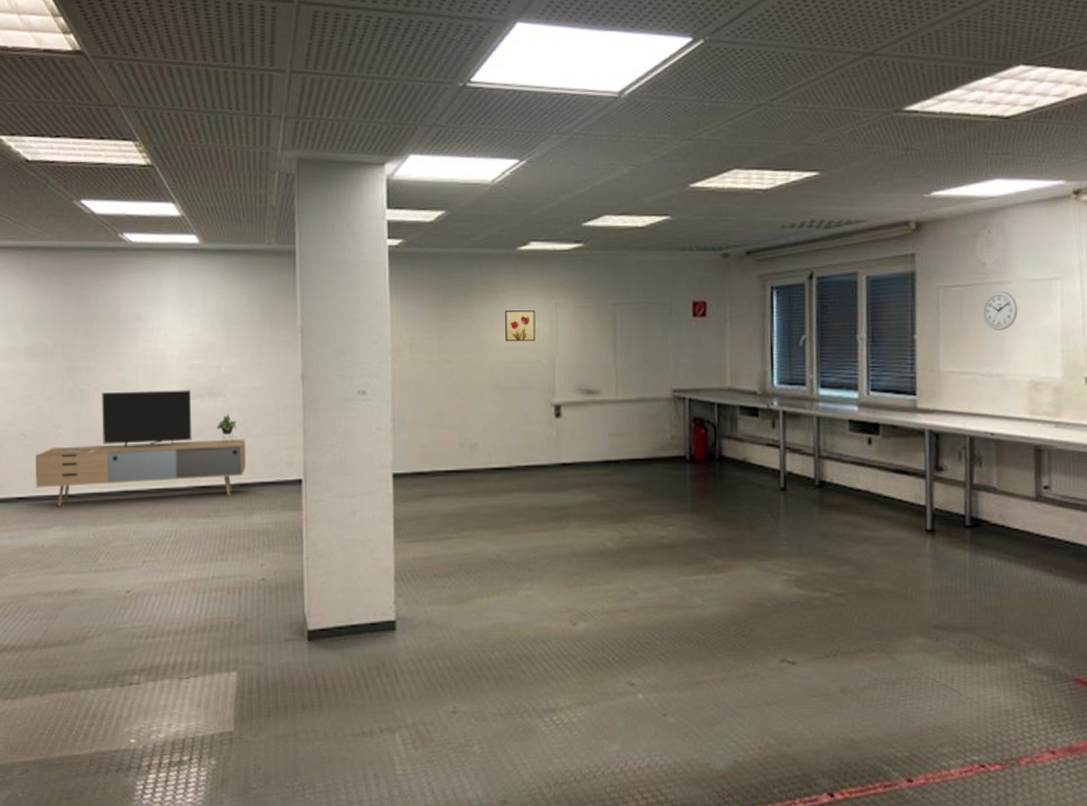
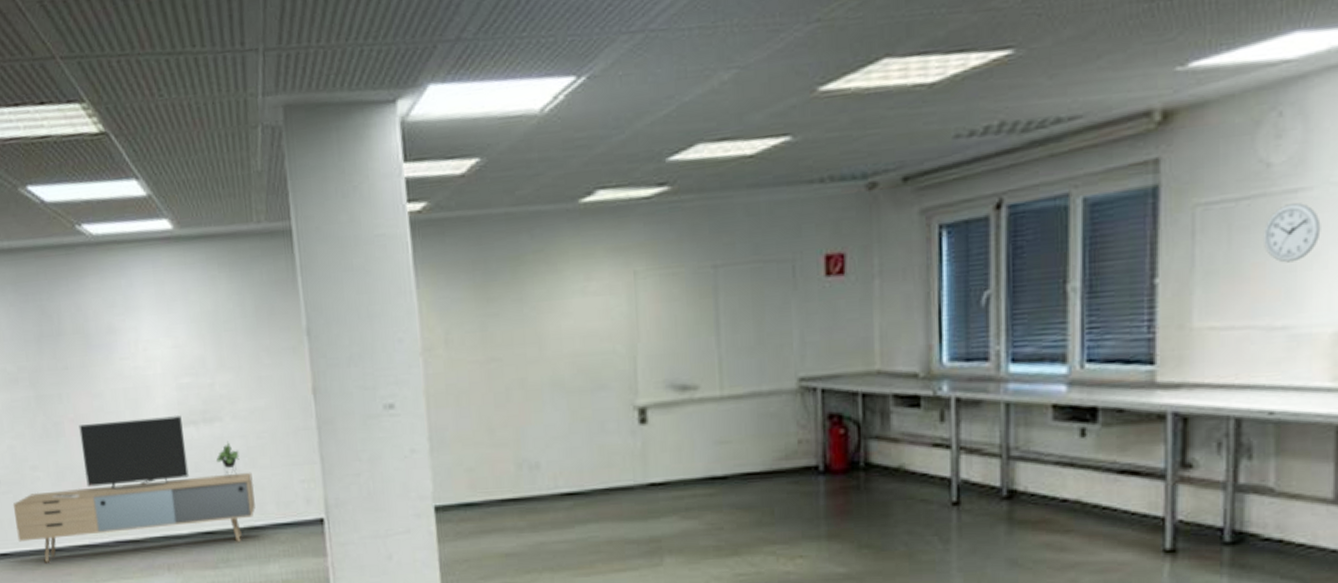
wall art: present [505,310,536,342] -> none [567,283,610,329]

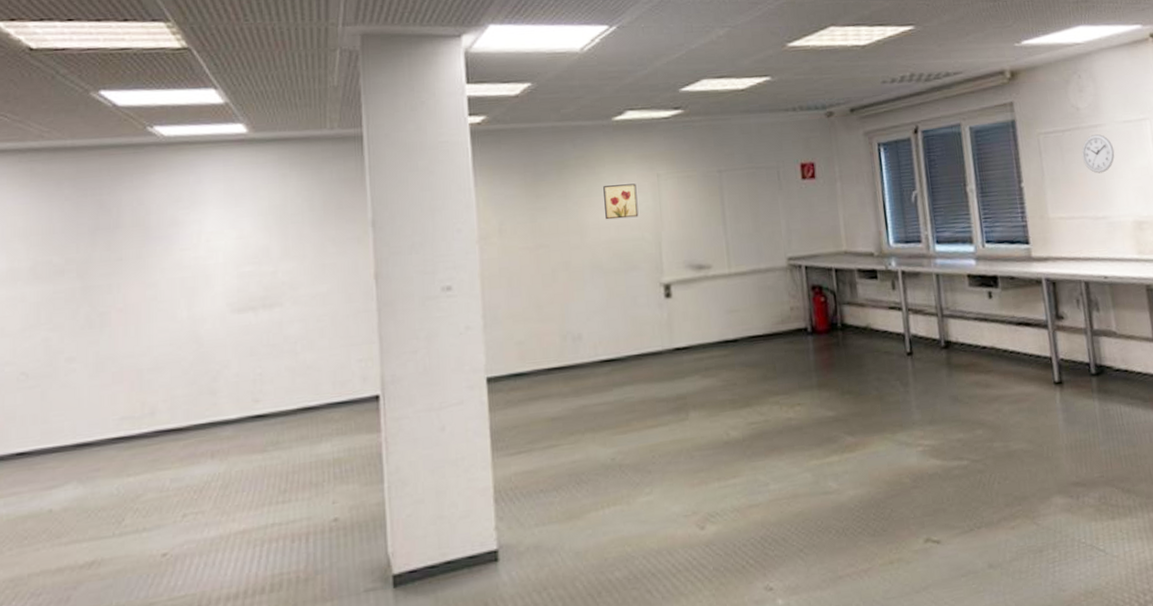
media console: present [12,414,255,563] -> none [39,301,311,460]
wall art: none [567,283,610,329] -> present [603,183,639,220]

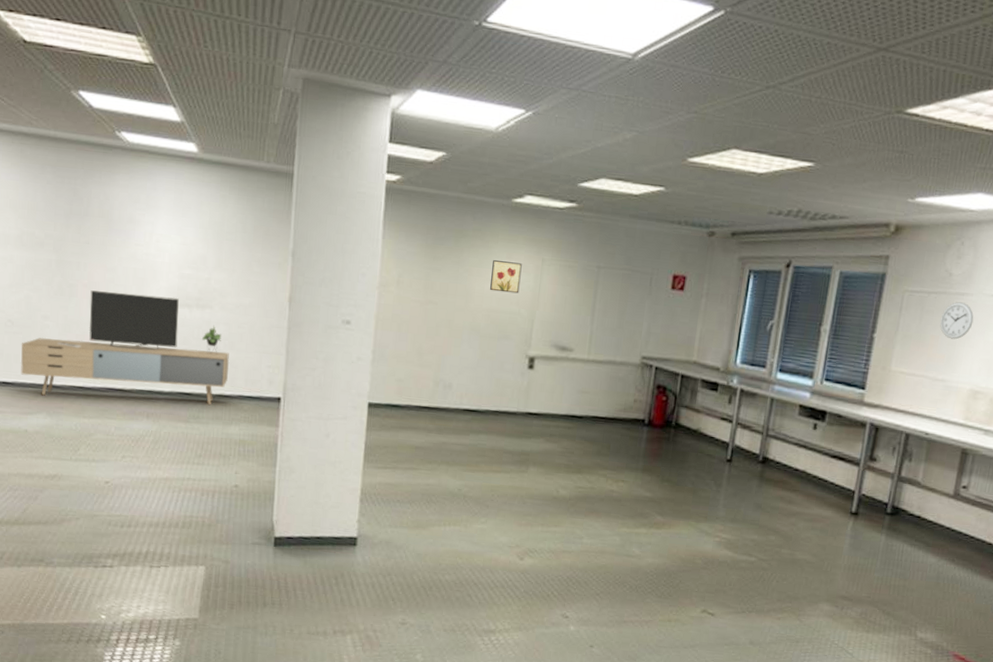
media console: none [39,301,311,460] -> present [20,290,230,405]

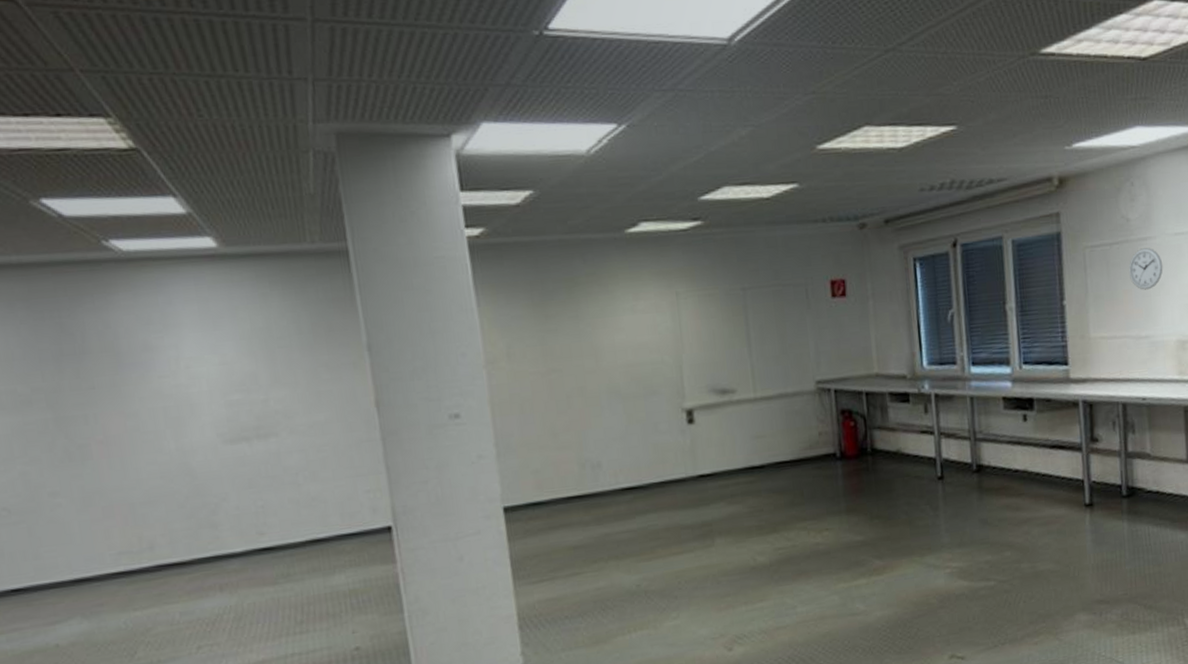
media console: present [20,290,230,405] -> none [26,431,318,596]
wall art: present [490,260,522,294] -> none [618,302,657,342]

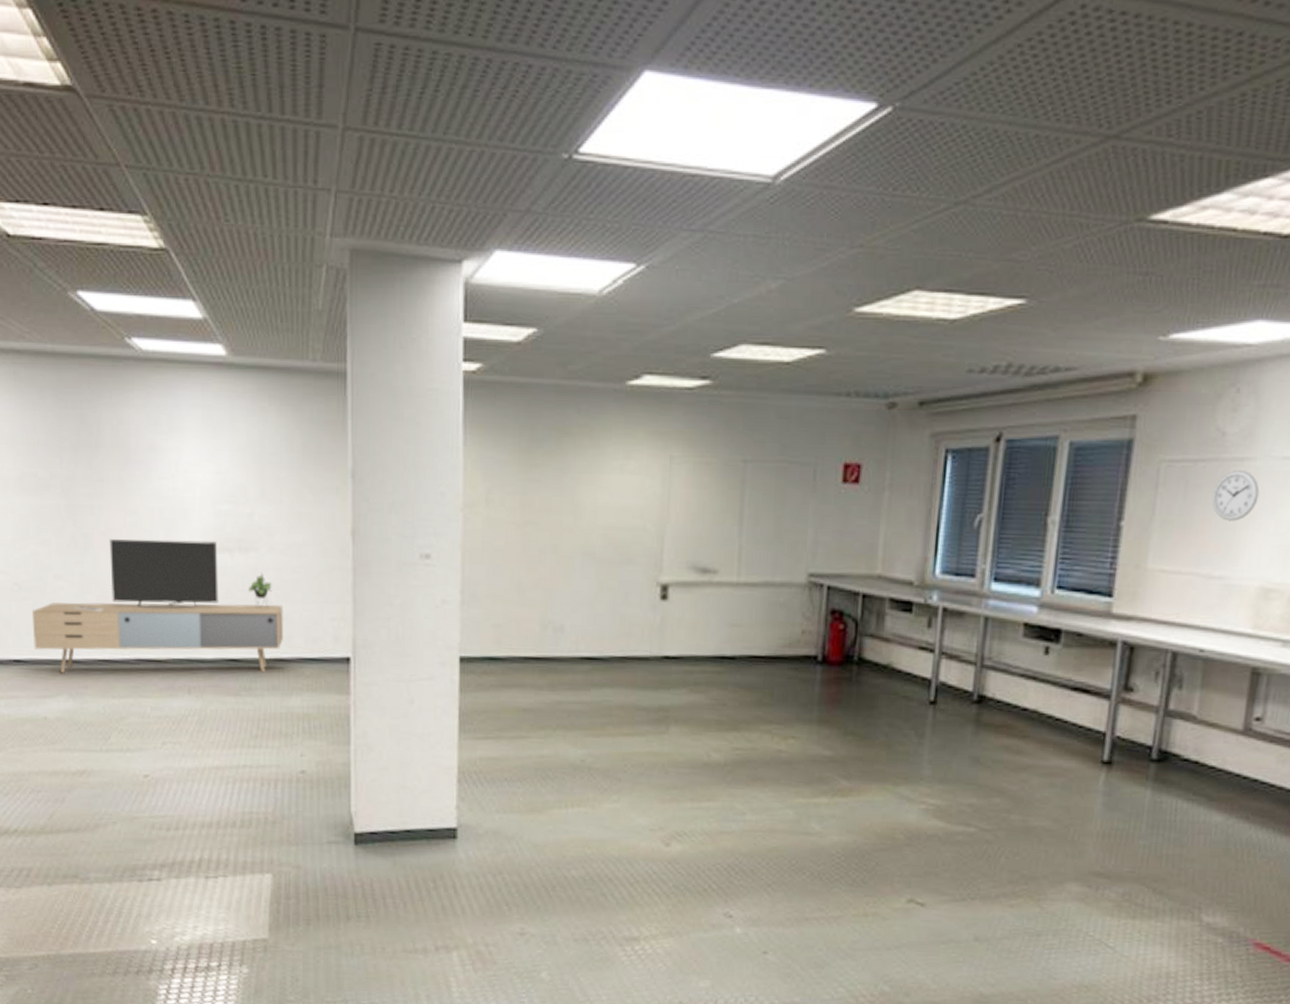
media console: none [26,431,318,596] -> present [31,539,284,674]

